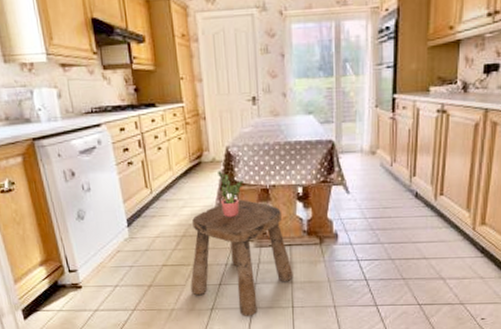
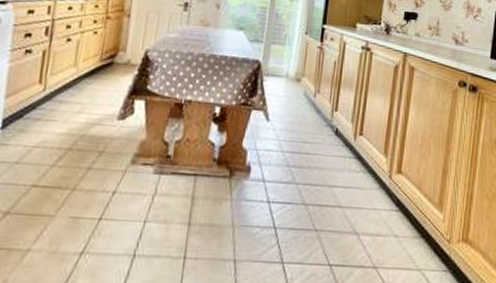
stool: present [190,199,293,316] -> none [60,111,193,267]
potted plant: present [218,171,245,218] -> none [124,75,159,134]

